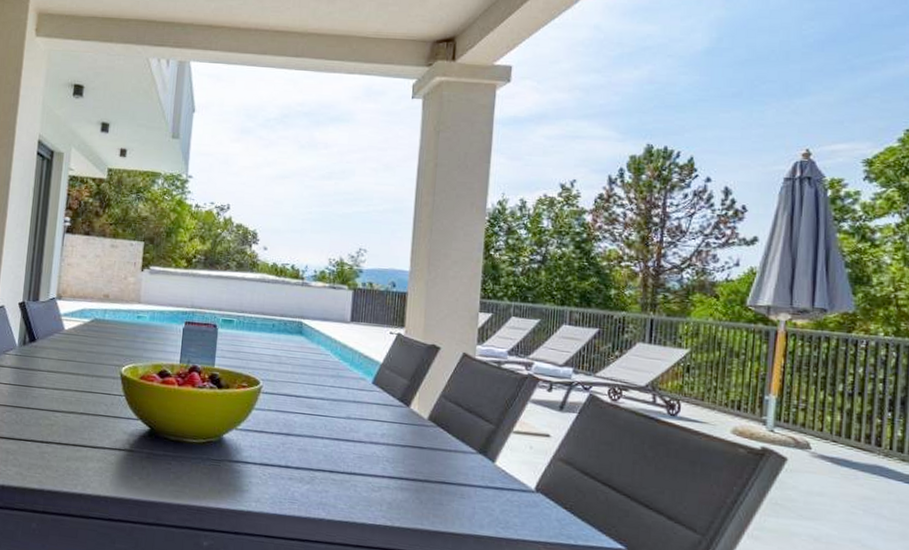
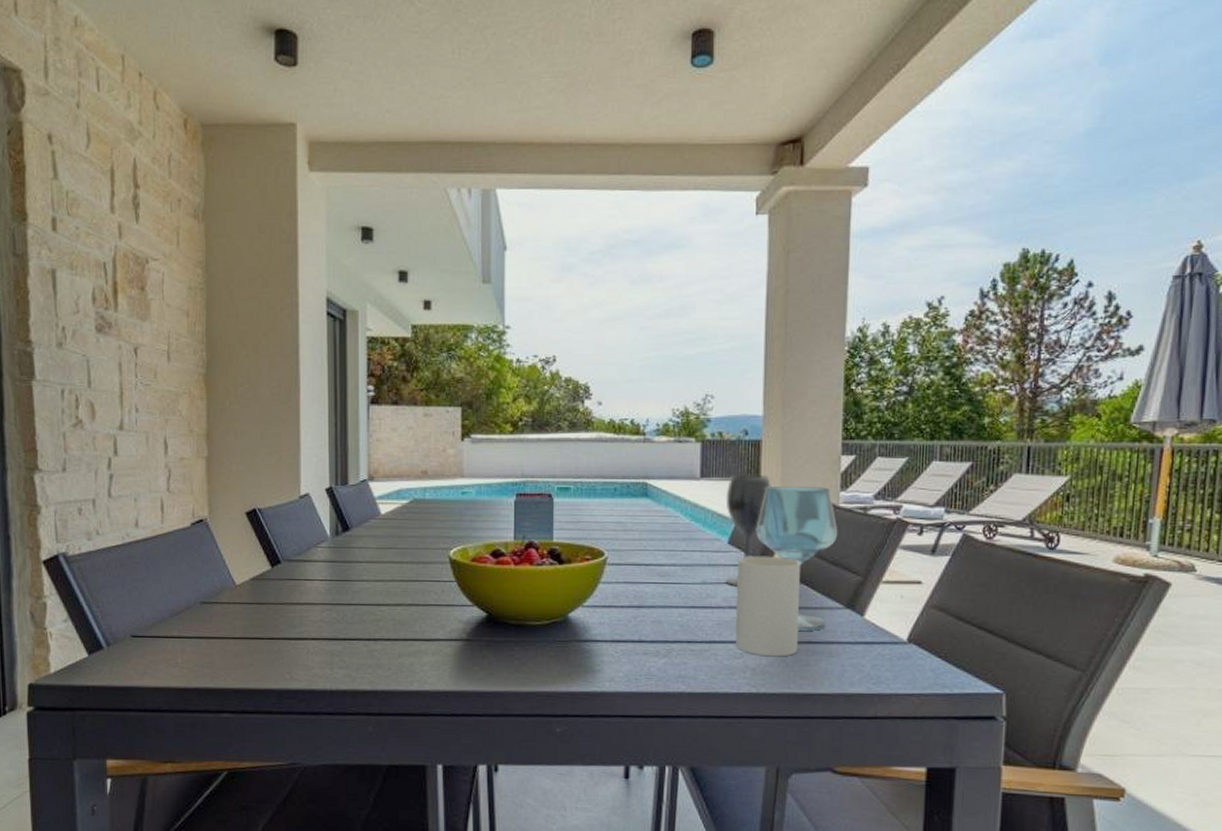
wine glass: none [369,321,414,423] -> present [725,474,771,585]
cup: none [374,396,439,494] -> present [735,555,801,657]
wine glass: none [398,335,474,472] -> present [756,487,838,631]

